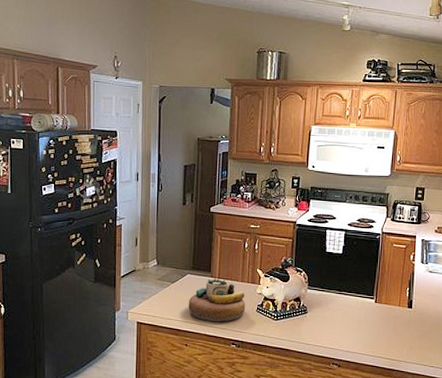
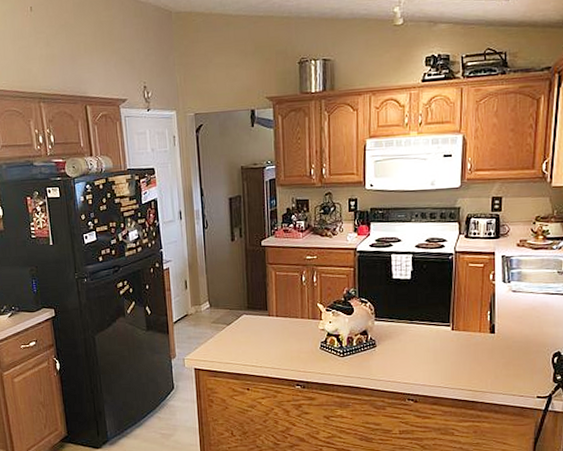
decorative bowl: present [188,277,246,322] -> none [246,315,308,363]

